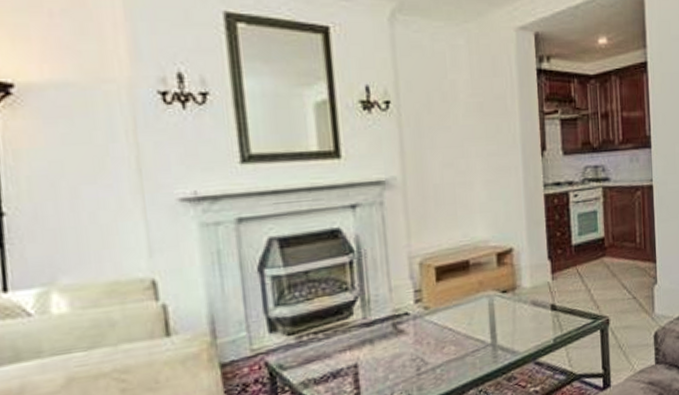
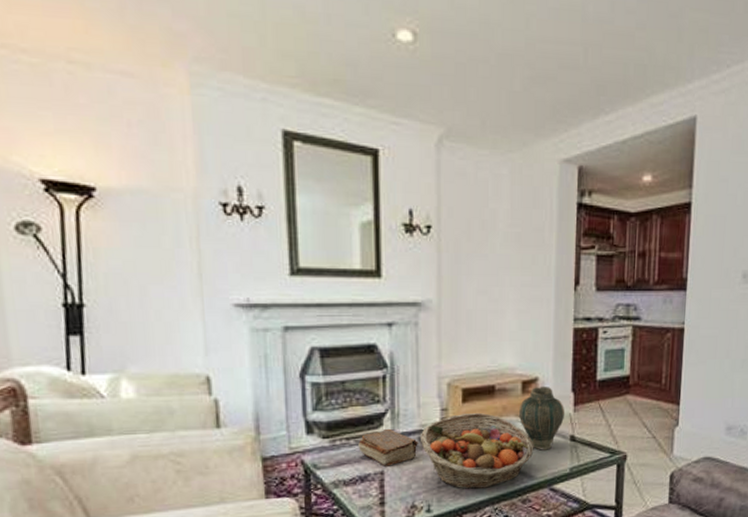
book: none [327,317,393,359] -> present [358,428,418,467]
fruit basket: none [395,290,515,374] -> present [421,412,534,489]
vase: none [496,256,544,324] -> present [519,386,565,450]

